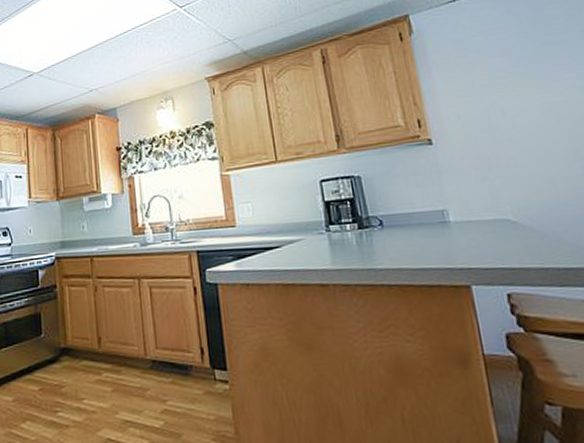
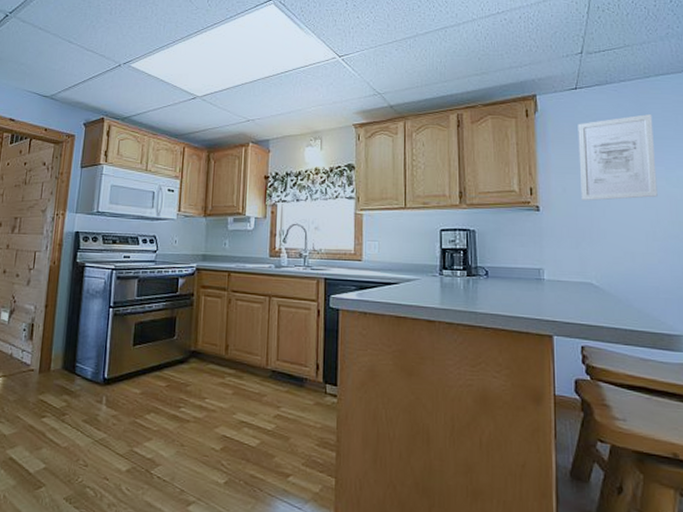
wall art: none [463,15,573,127] -> present [578,113,658,201]

